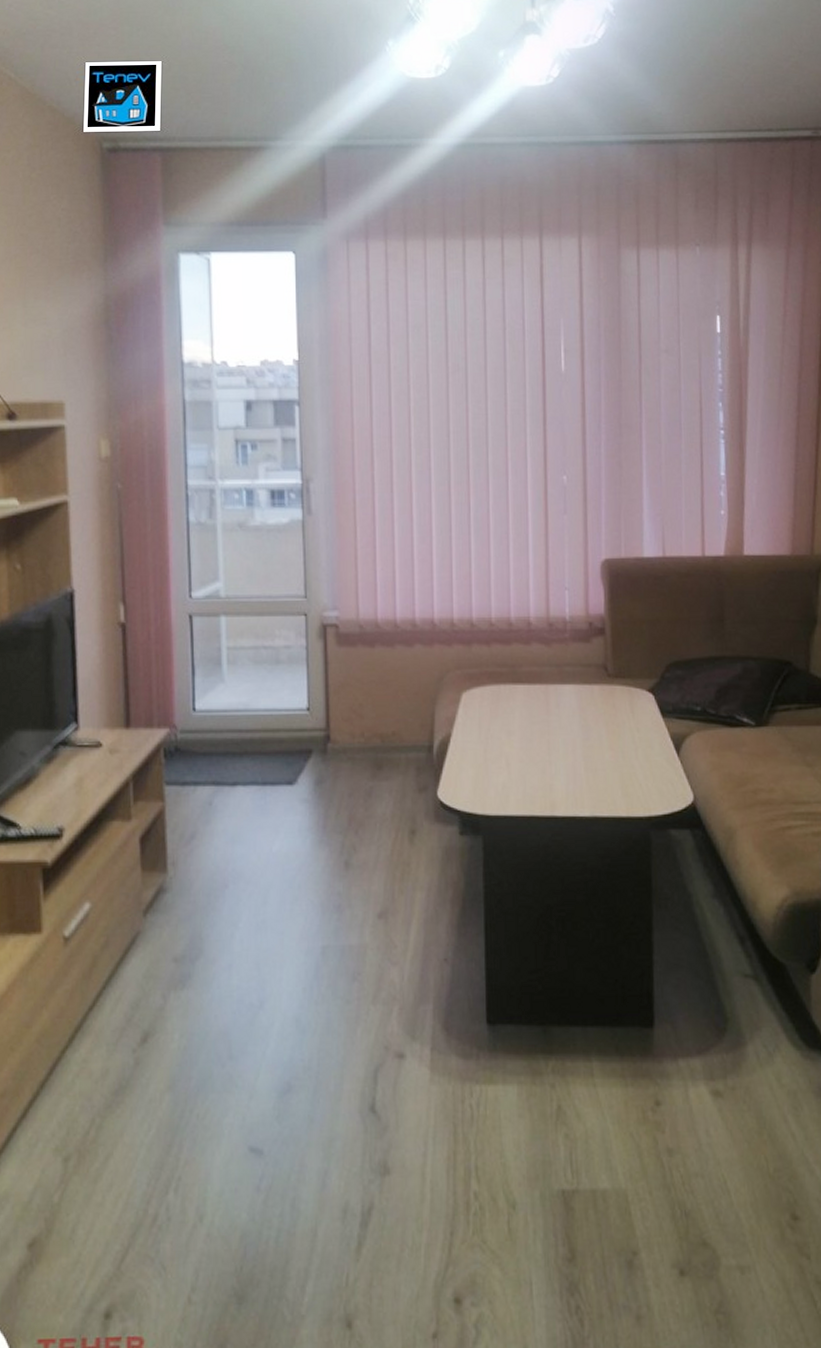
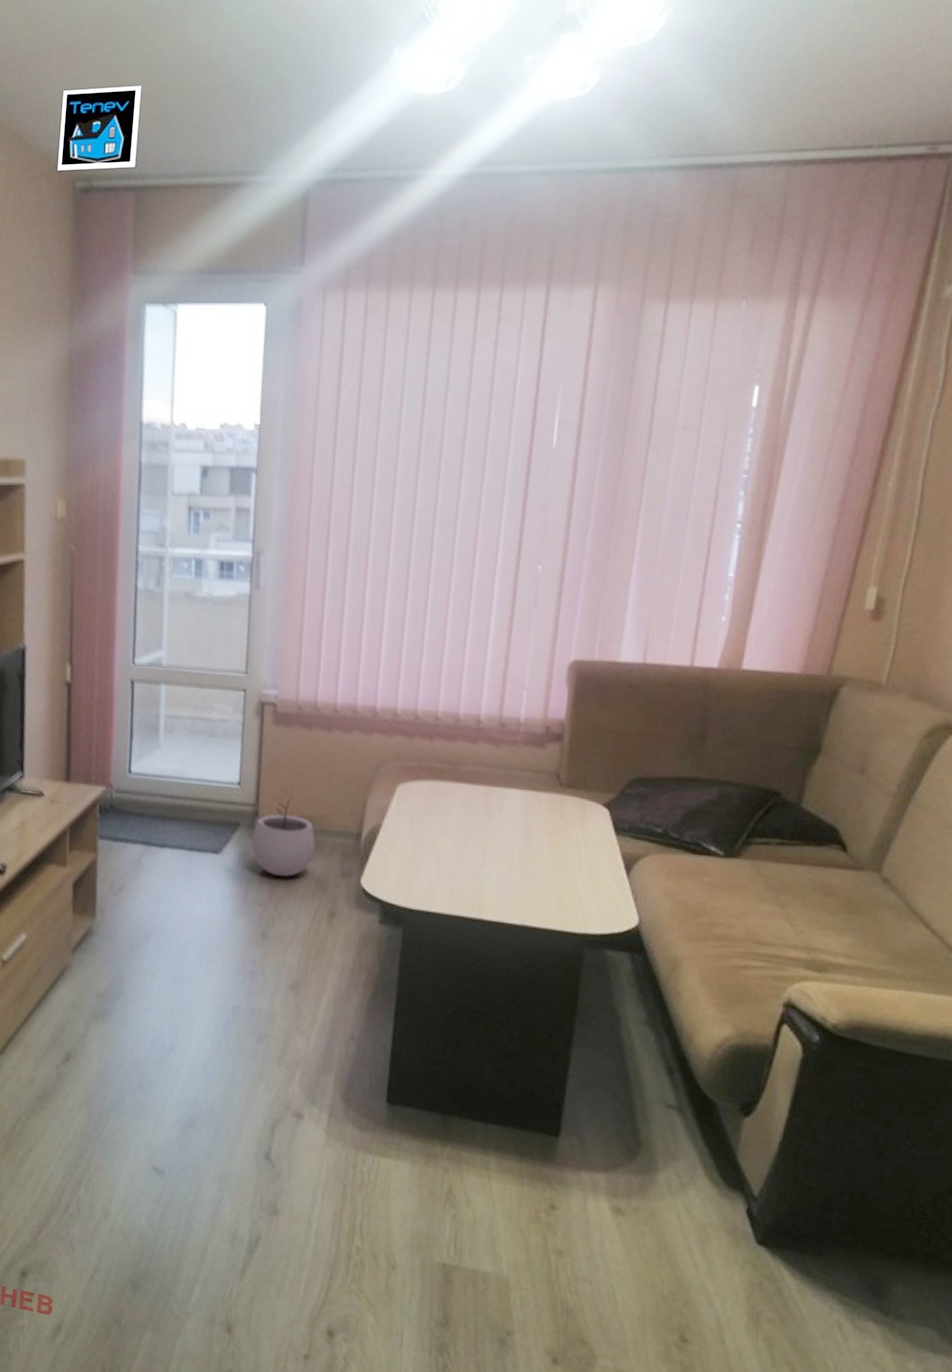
plant pot: none [326,720,389,800] -> present [252,799,316,877]

